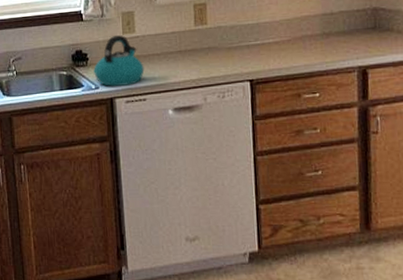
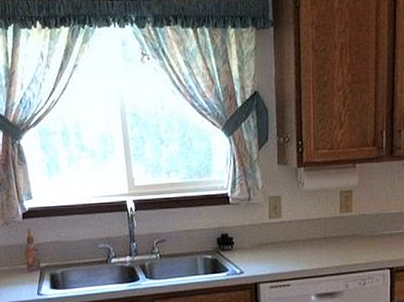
kettle: present [93,35,145,86] -> none [239,220,289,271]

